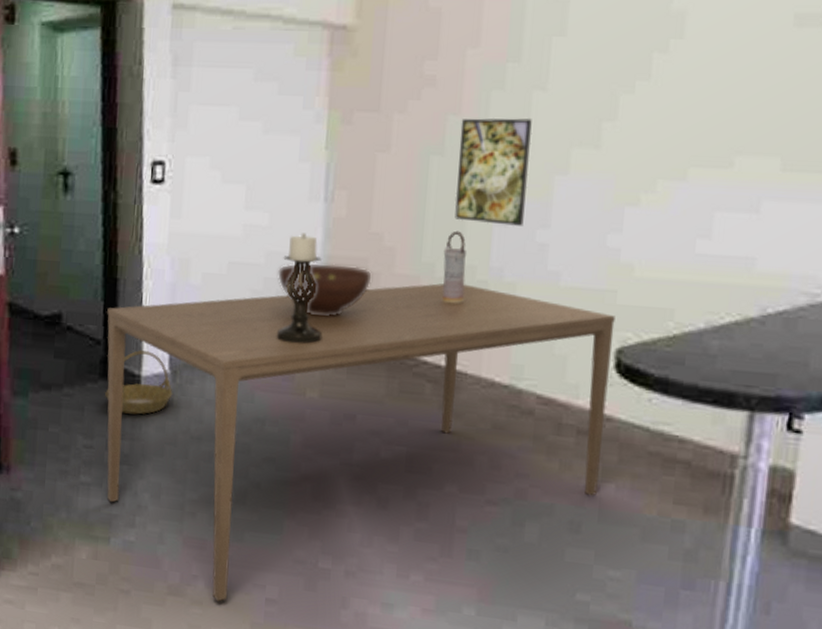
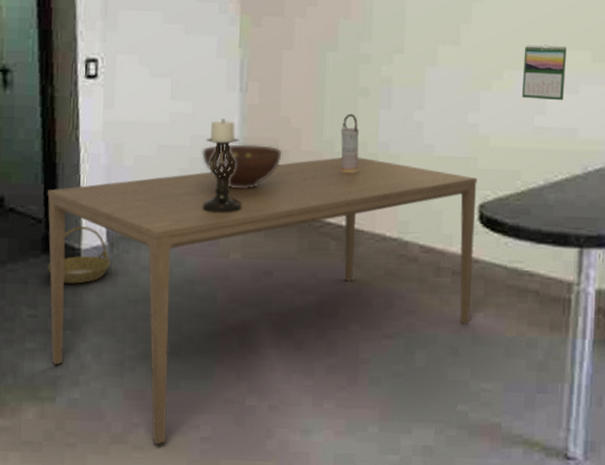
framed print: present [455,118,532,226] -> none [348,21,407,108]
calendar: none [680,148,747,222] -> present [521,44,567,101]

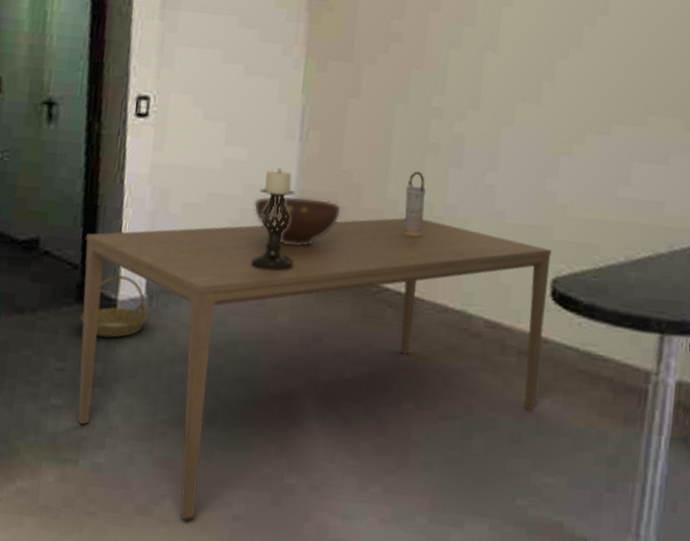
calendar: present [521,44,567,101] -> none [605,108,658,171]

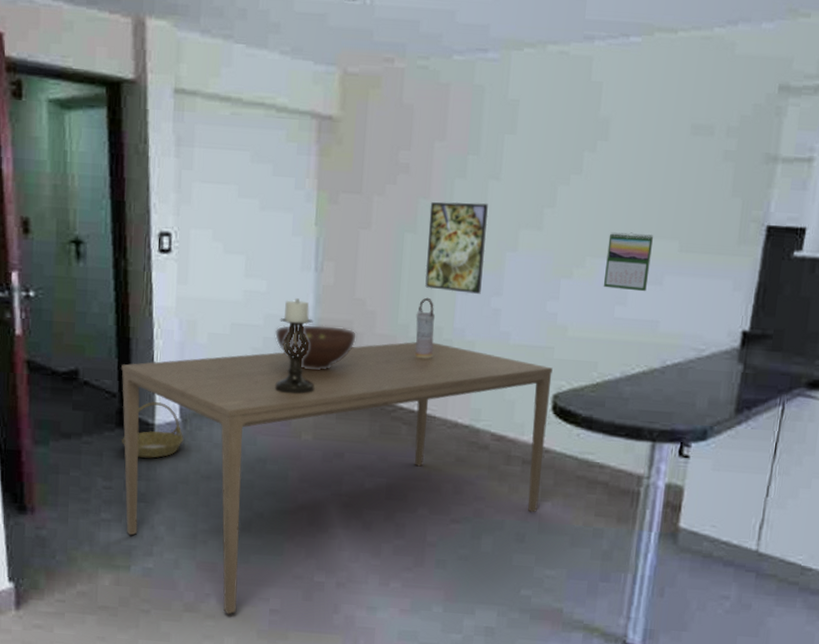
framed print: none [416,72,484,169] -> present [425,202,488,294]
calendar: none [605,108,658,171] -> present [603,232,654,292]

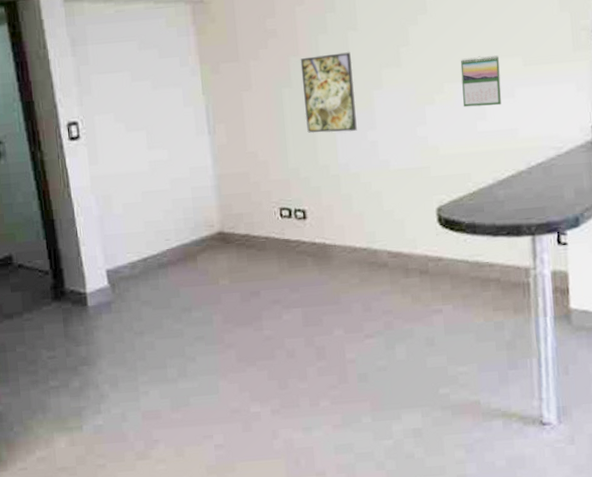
dining table: present [121,342,553,615] -> none [50,179,441,456]
basket: present [121,402,184,458] -> none [58,272,115,325]
candle holder: present [274,298,315,395] -> none [184,160,225,247]
fruit bowl: present [274,324,357,370] -> none [181,179,255,222]
vase: present [415,297,436,359] -> none [303,141,325,196]

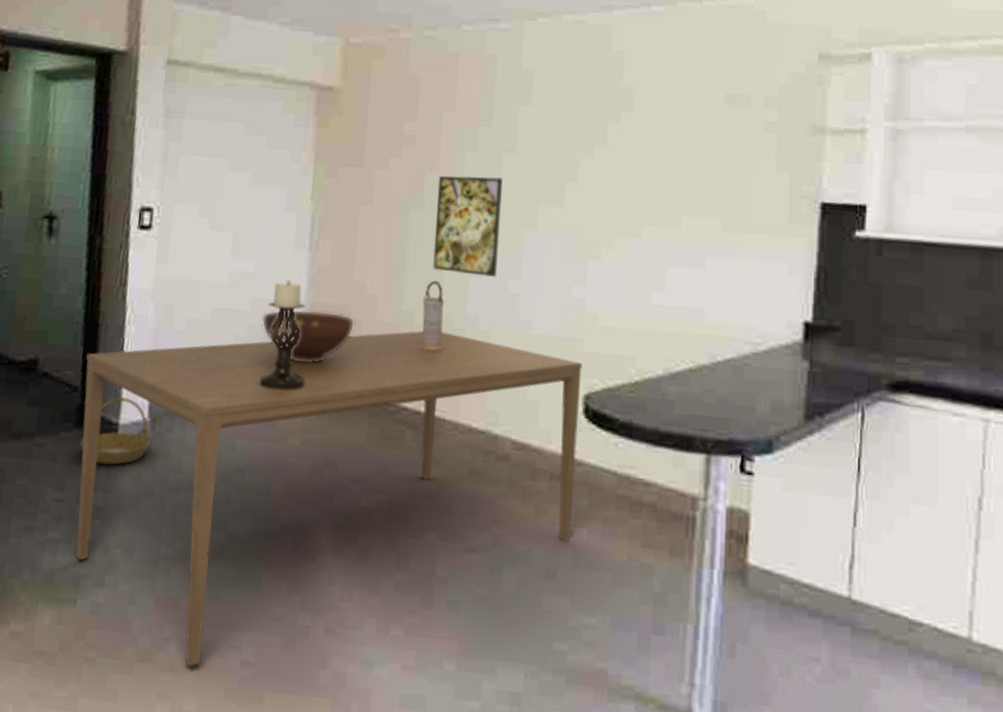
dining table: none [50,179,441,456] -> present [76,331,582,667]
basket: none [58,272,115,325] -> present [78,397,152,465]
fruit bowl: none [181,179,255,222] -> present [261,309,355,363]
candle holder: none [184,160,225,247] -> present [259,280,307,391]
vase: none [303,141,325,196] -> present [421,280,445,351]
calendar: present [460,55,502,108] -> none [636,209,692,276]

